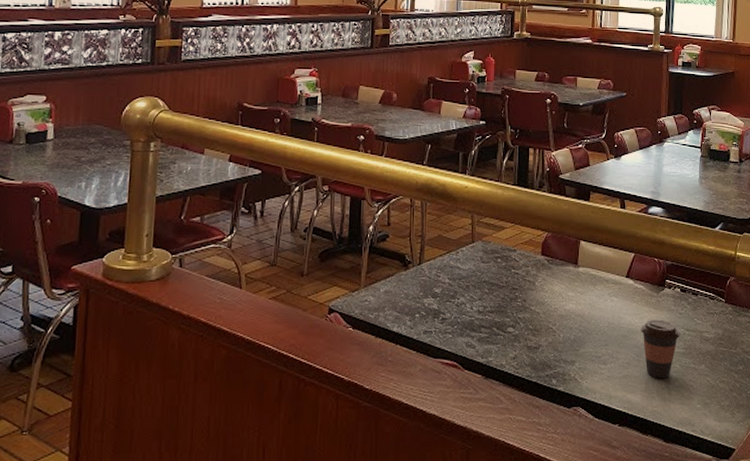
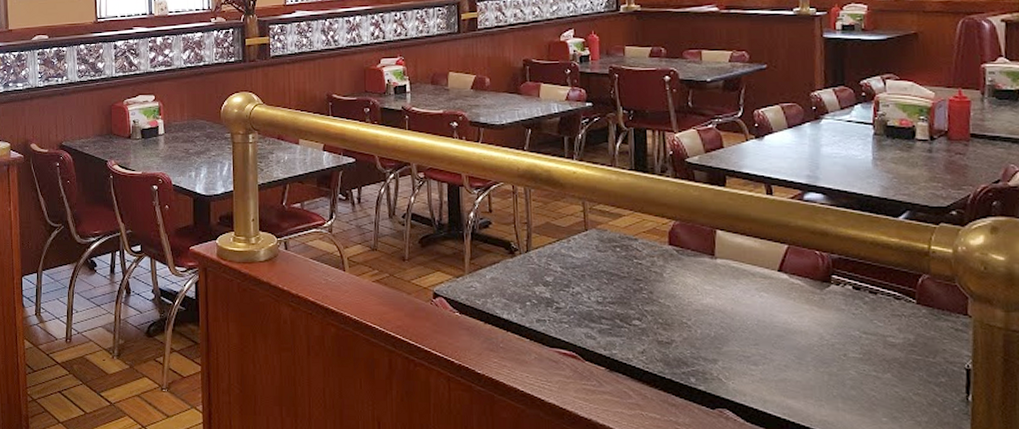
coffee cup: present [640,319,680,379] -> none [800,319,855,386]

